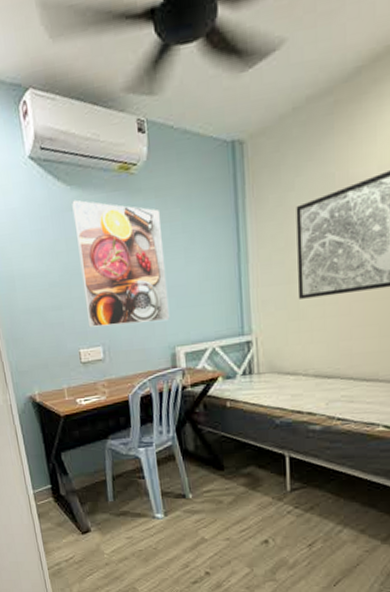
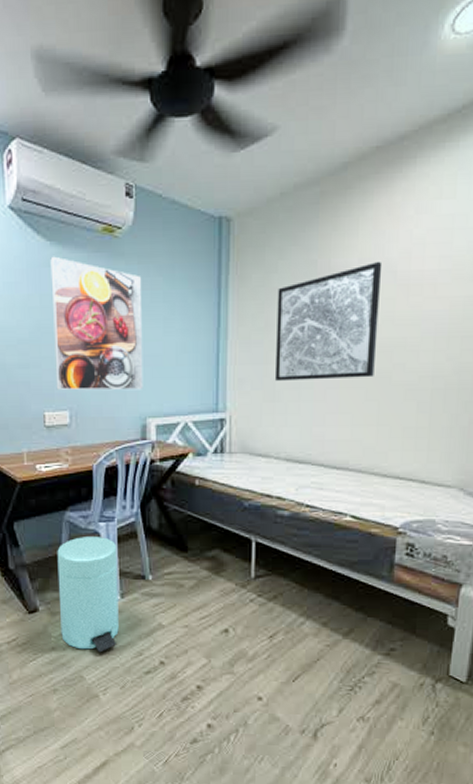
trash can: none [102,460,165,566] -> present [57,535,119,653]

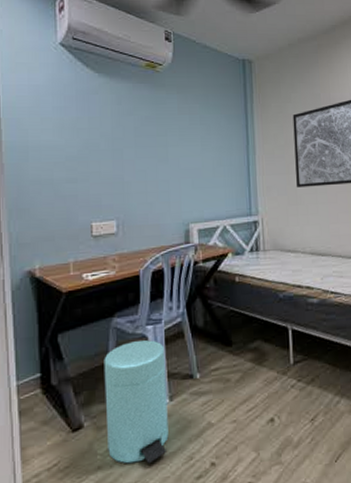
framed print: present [50,256,143,391] -> none [98,85,185,202]

